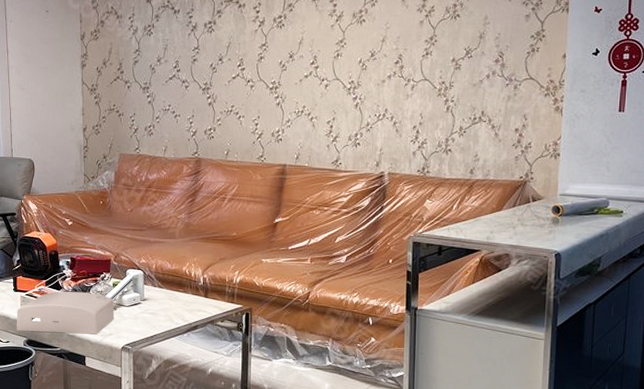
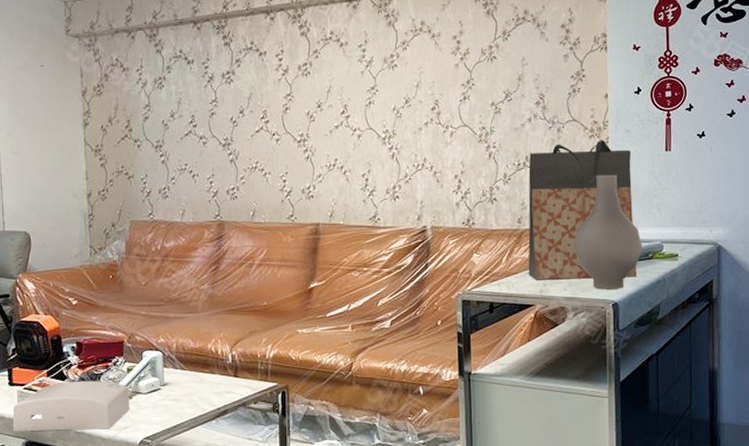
bag: none [477,99,585,230] -> present [528,140,636,280]
vase: none [521,131,589,240] -> present [573,174,643,289]

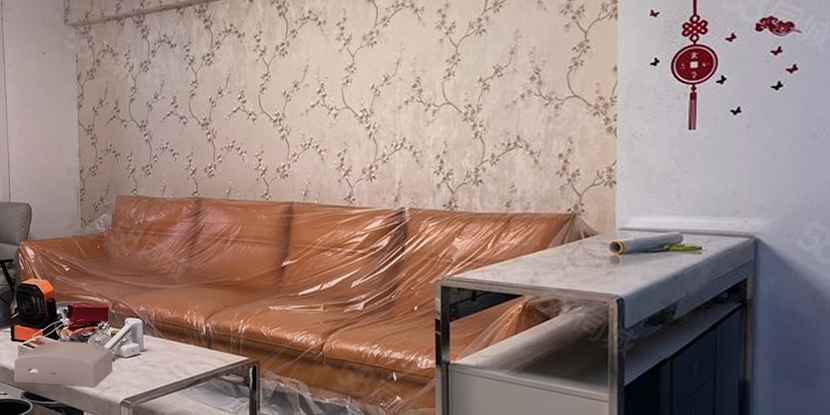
bag: present [528,140,636,280] -> none [517,118,648,271]
vase: present [573,174,643,289] -> none [570,155,656,283]

